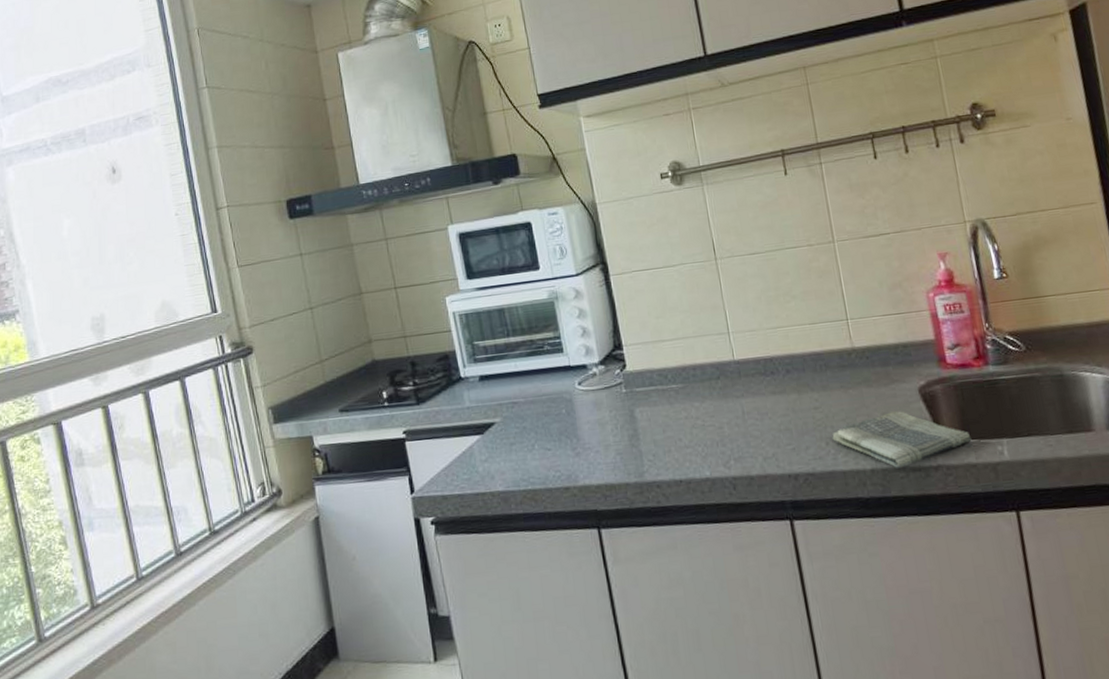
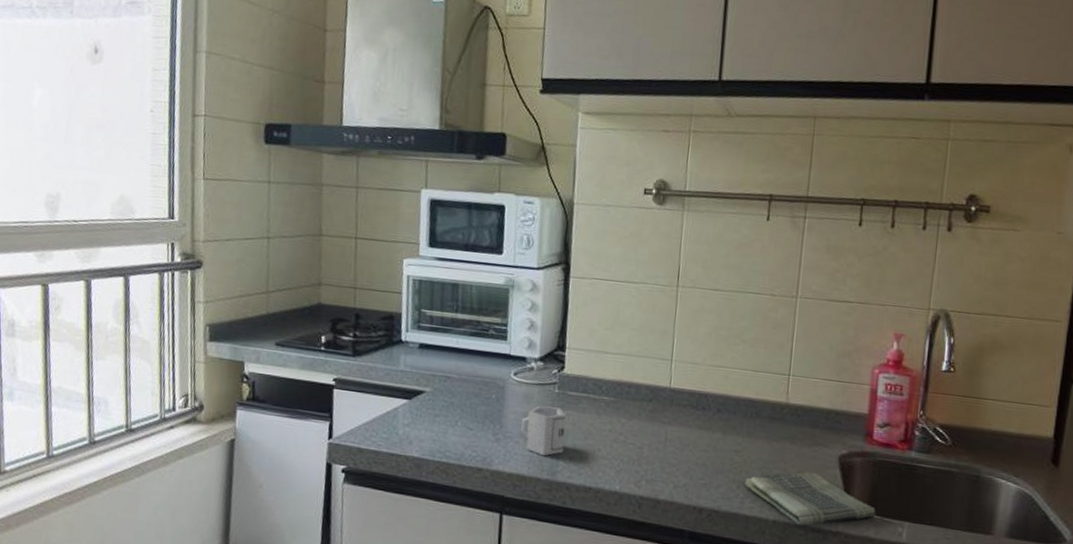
cup: none [597,407,645,460] -> present [521,405,566,456]

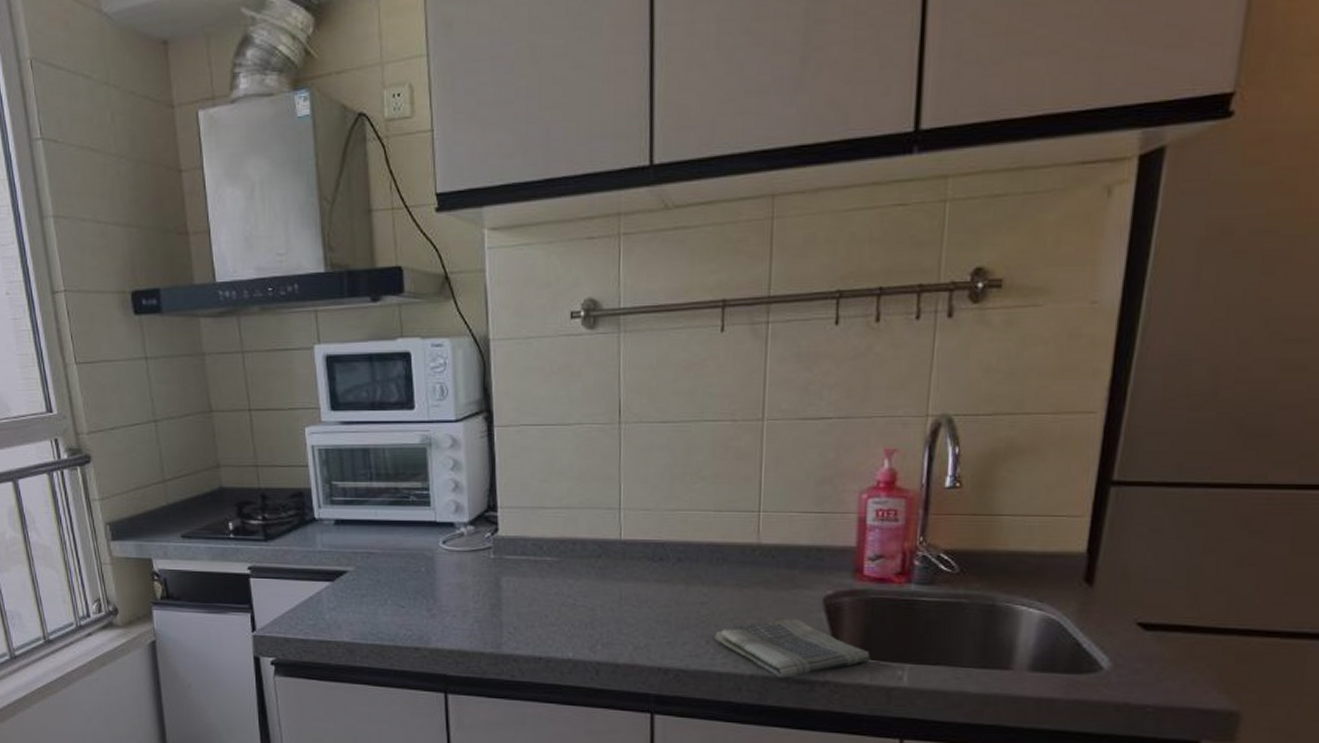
cup: present [521,405,566,456] -> none [457,574,507,629]

